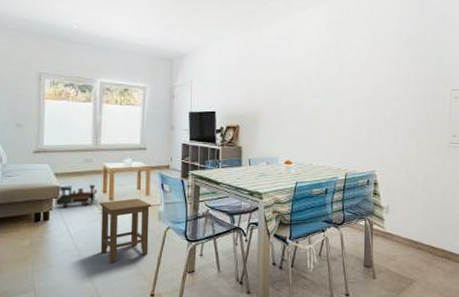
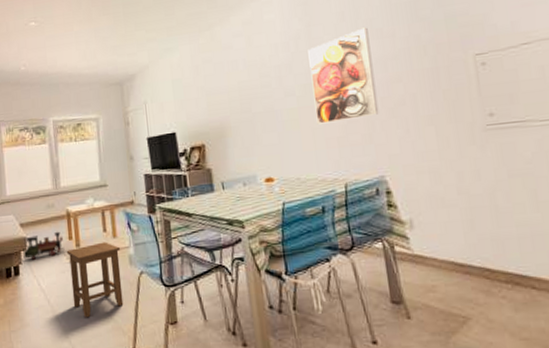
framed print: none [332,52,382,124] -> present [308,27,379,125]

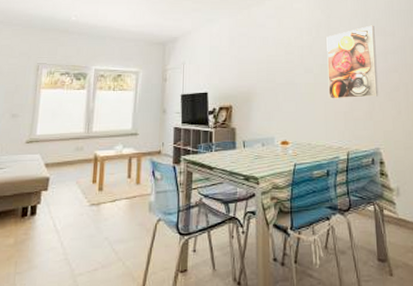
toy train: present [23,231,65,260] -> none [43,174,88,200]
stool: present [66,242,124,318] -> none [87,187,141,262]

